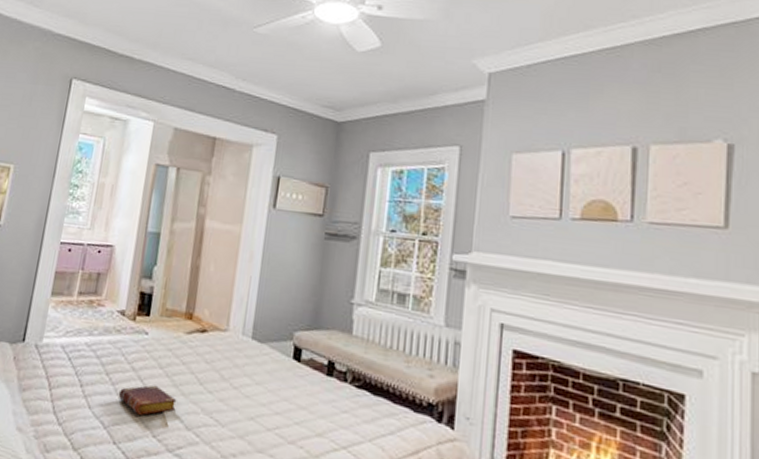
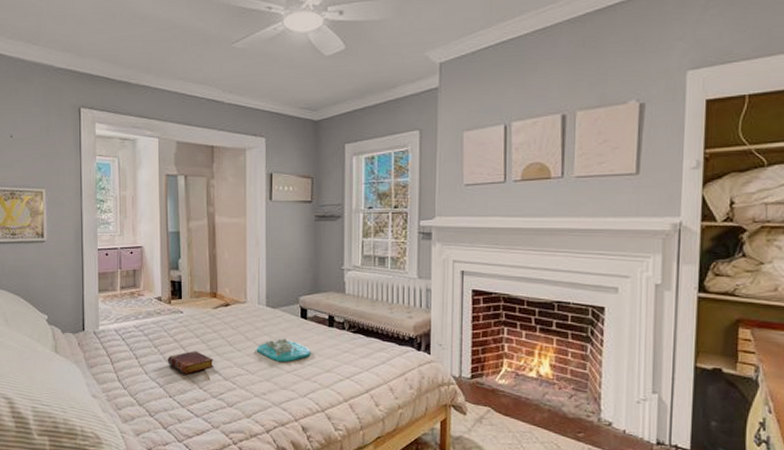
decorative tray: none [231,382,300,416] -> present [256,338,311,362]

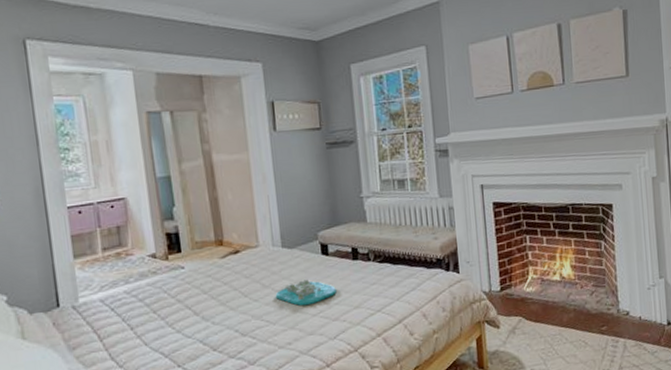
book: present [167,350,214,374] -> none [170,308,228,337]

